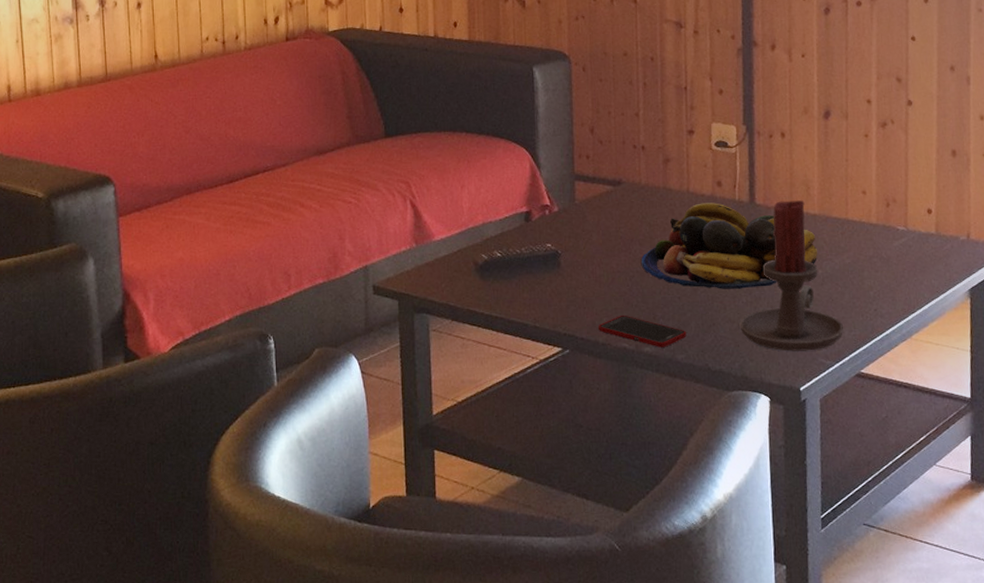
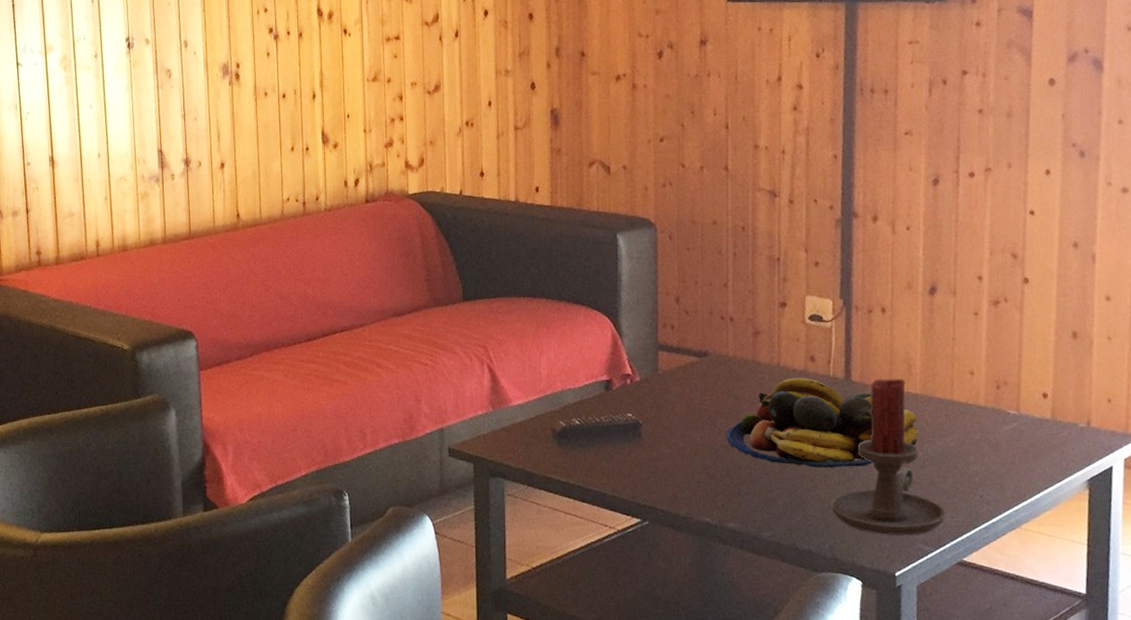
cell phone: present [598,315,687,347] -> none [680,488,773,524]

